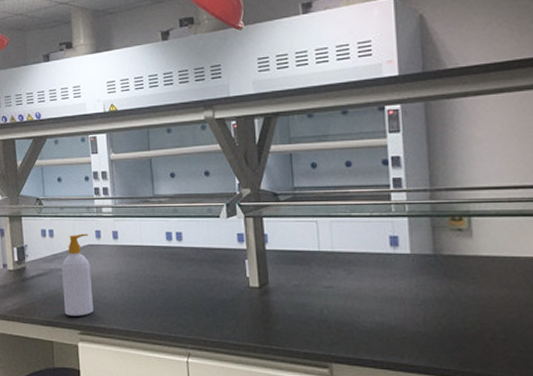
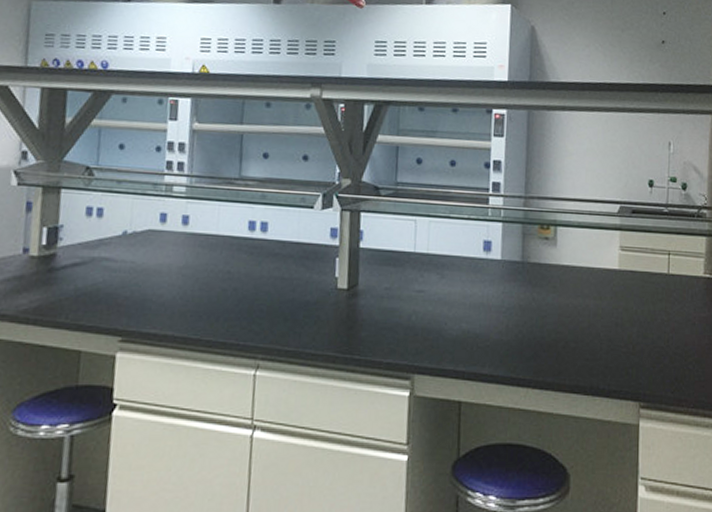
soap bottle: present [61,233,93,316] -> none [103,215,150,319]

